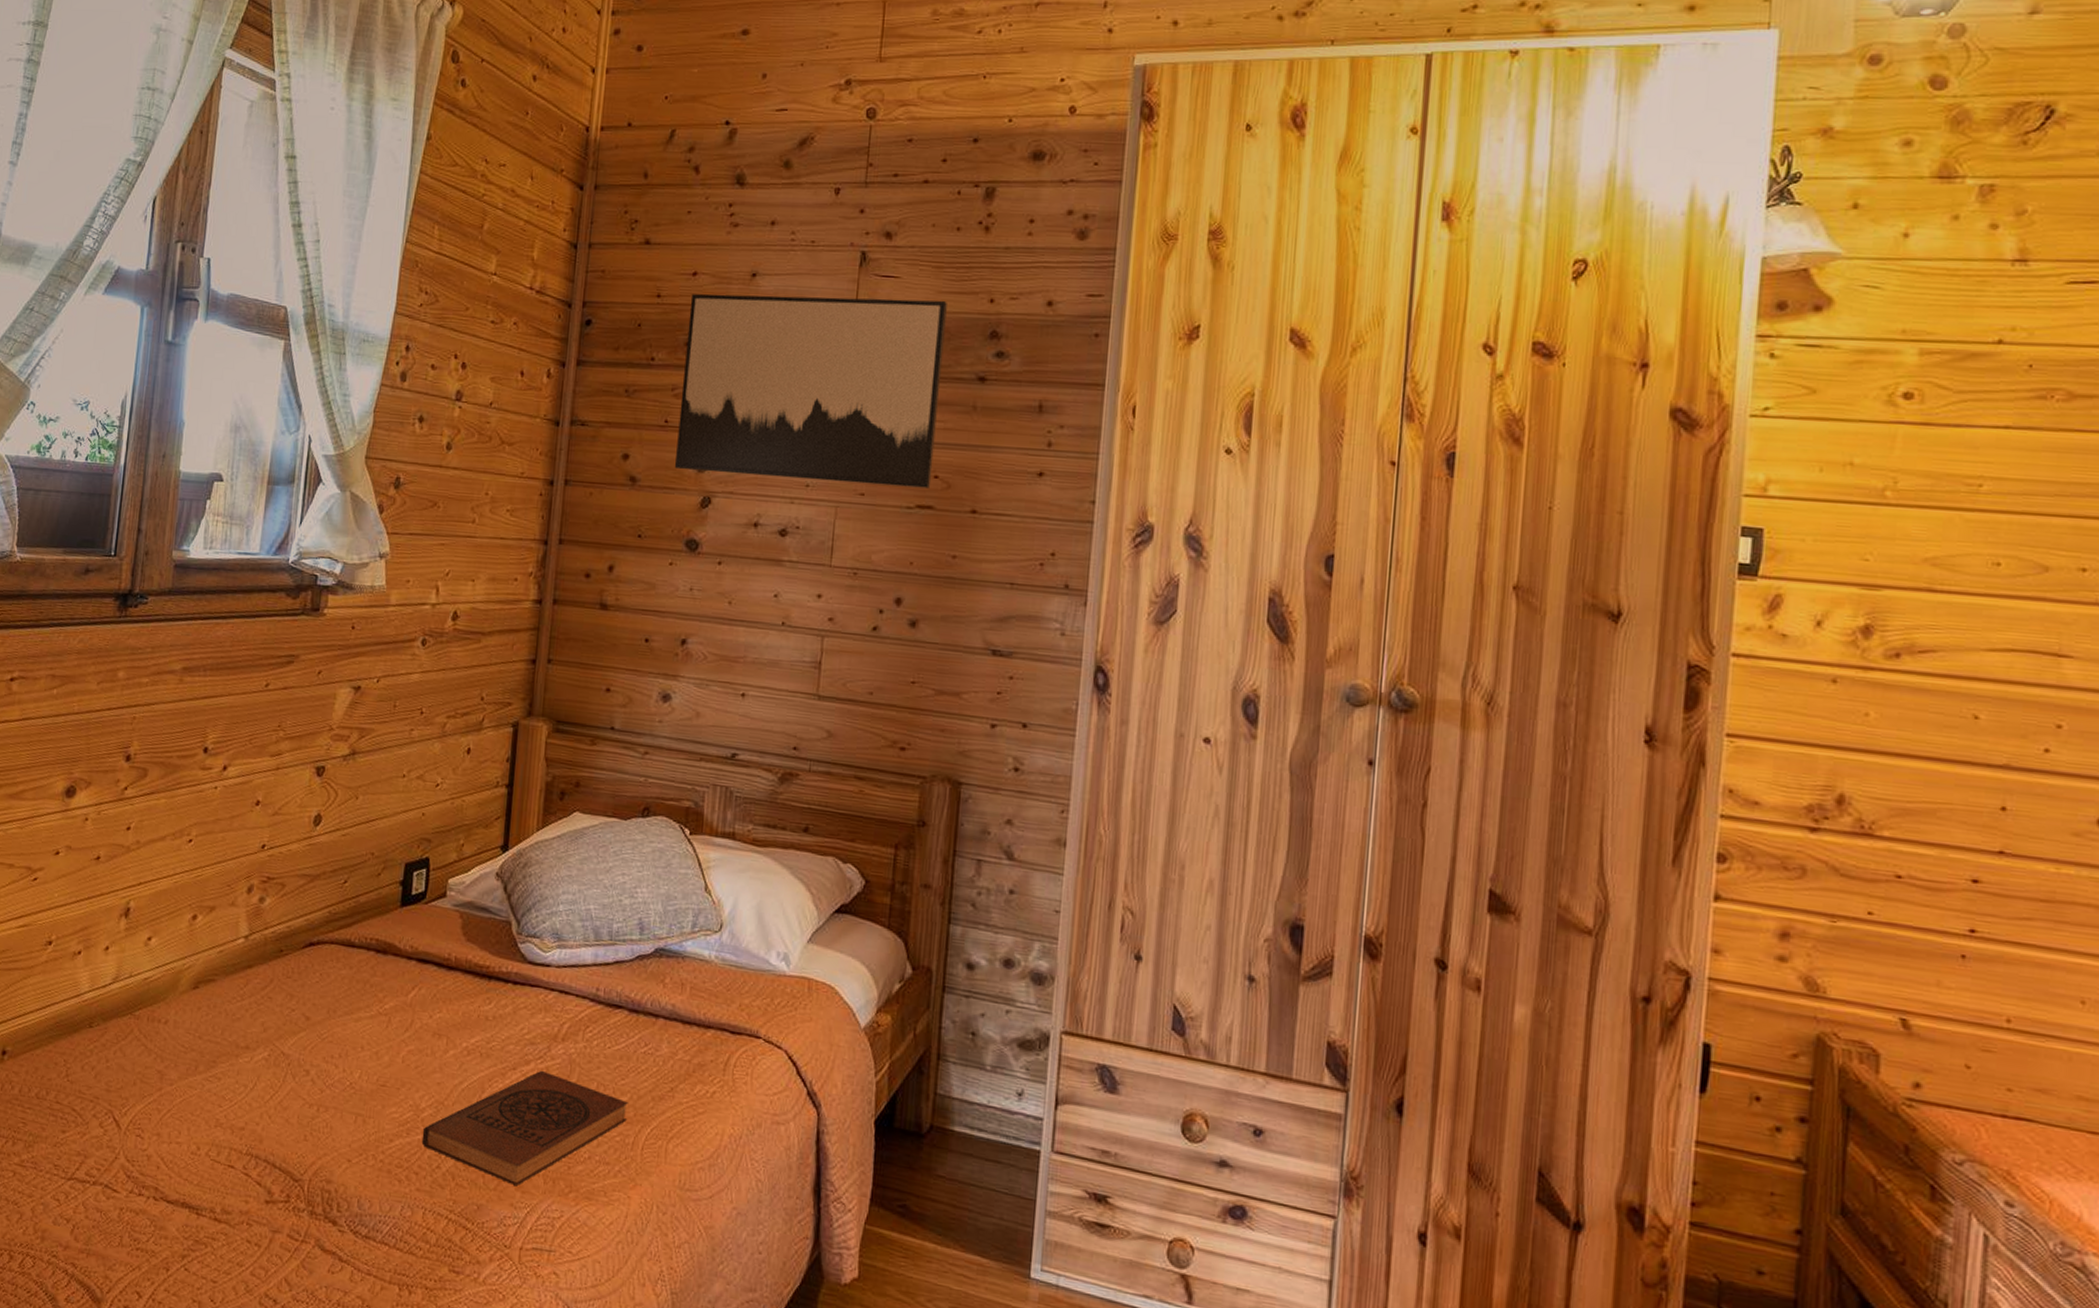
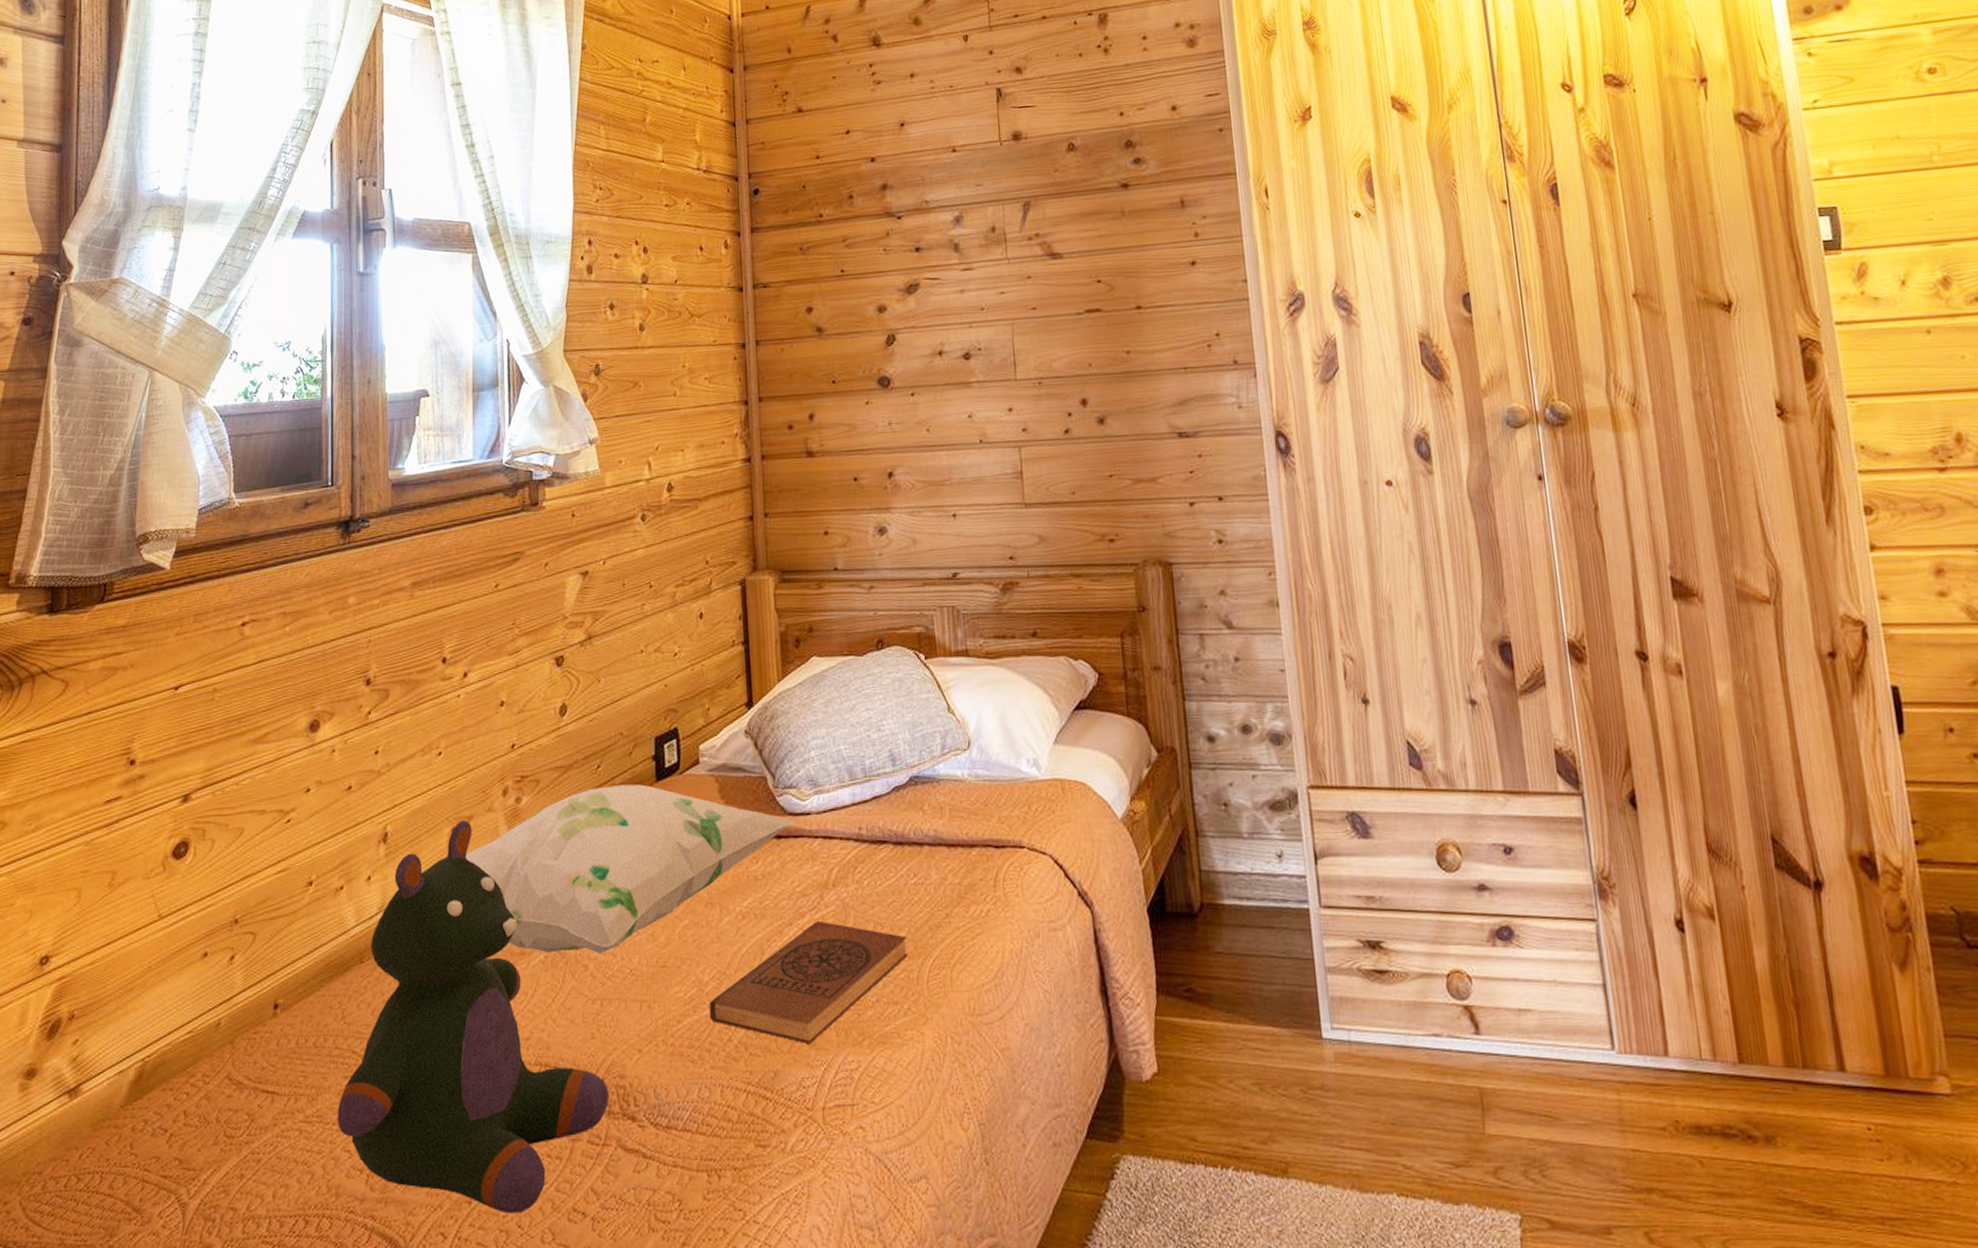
stuffed bear: none [50,909,314,1289] -> present [337,820,610,1214]
decorative pillow: none [203,901,534,1063] -> present [465,784,795,955]
wall art: present [674,293,947,489] -> none [847,120,1096,314]

